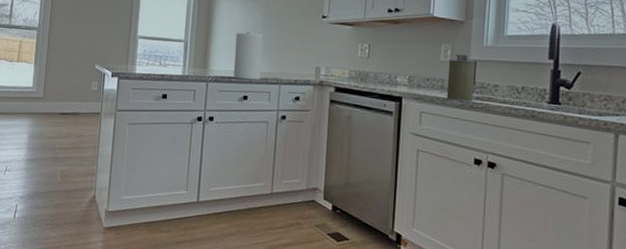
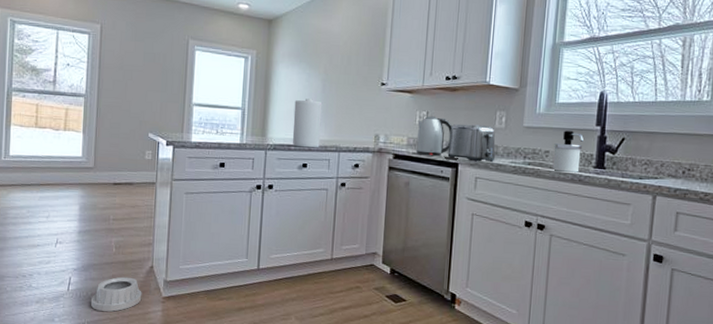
pet bowl: none [34,205,84,241] -> present [90,276,142,312]
kettle: none [358,48,396,90] -> present [416,115,453,157]
toaster: none [390,56,442,97] -> present [447,123,496,163]
canister: present [446,54,478,102] -> none [500,121,530,168]
soap dispenser: none [502,64,535,108] -> present [552,131,584,172]

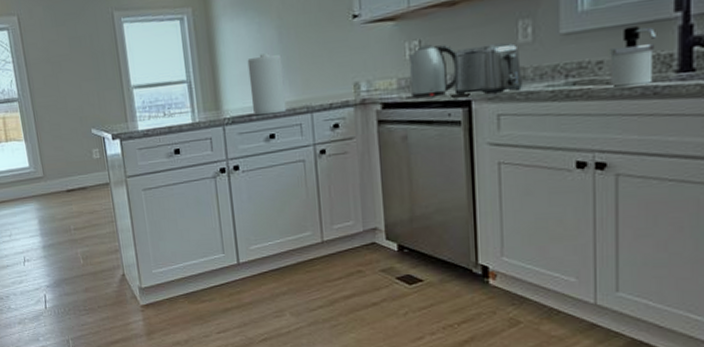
pet bowl: present [90,276,142,312] -> none [69,288,120,327]

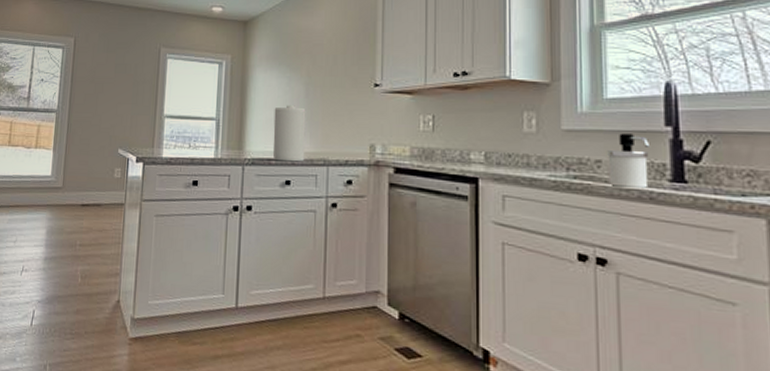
kettle: present [408,43,458,100] -> none [422,120,468,170]
toaster: present [454,42,524,96] -> none [463,128,528,177]

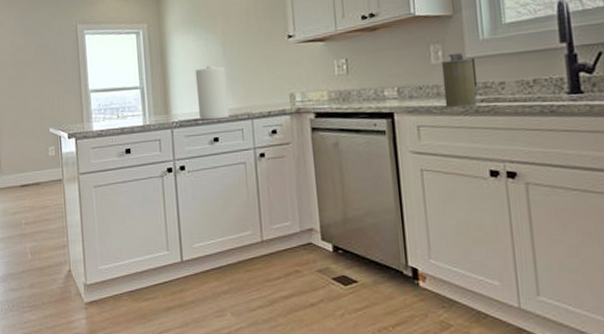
canister: none [534,123,572,182] -> present [441,52,478,108]
soap dispenser: present [607,133,649,188] -> none [509,54,549,105]

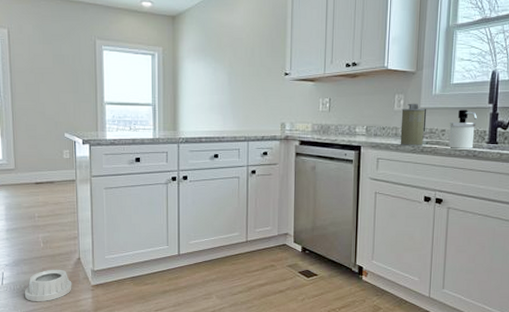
pet bowl: none [12,284,64,325] -> present [24,269,72,302]
paper towel holder: present [195,65,230,121] -> none [202,92,230,139]
soap dispenser: none [509,54,549,105] -> present [448,110,477,148]

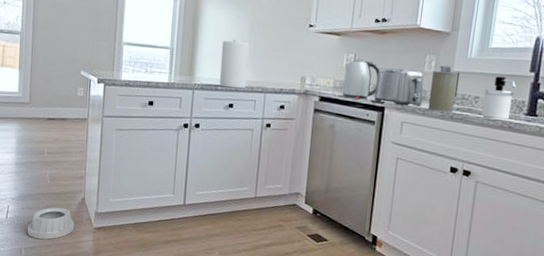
paper towel holder: none [202,92,230,139] -> present [219,39,250,89]
kettle: none [321,102,355,141] -> present [342,58,381,100]
toaster: none [350,108,396,144] -> present [374,67,424,108]

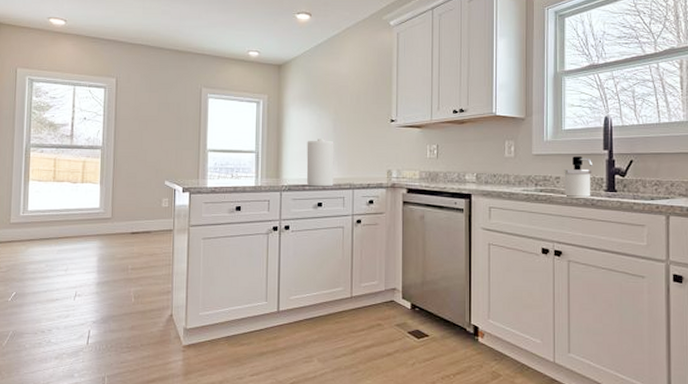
pet bowl: present [27,207,75,240] -> none [110,327,162,365]
kettle: present [342,58,381,100] -> none [428,149,464,189]
toaster: present [374,67,424,108] -> none [460,155,508,192]
canister: present [427,65,461,113] -> none [512,149,539,195]

